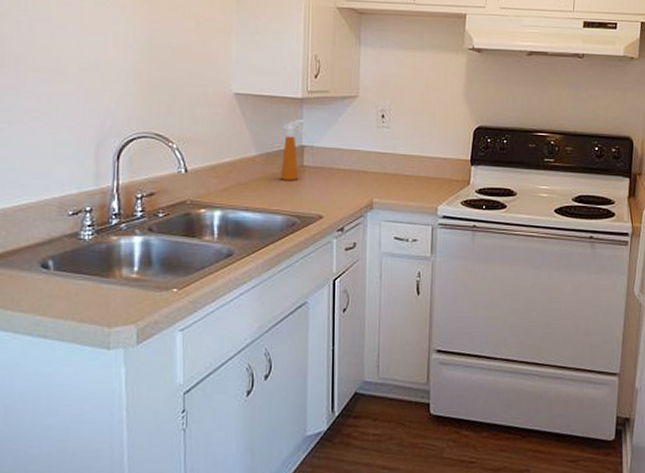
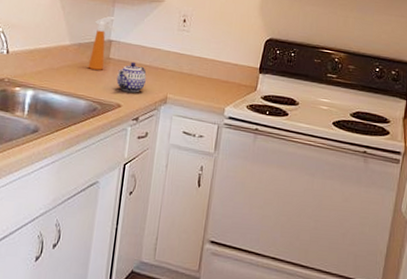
teapot: none [314,168,347,201] -> present [116,62,147,93]

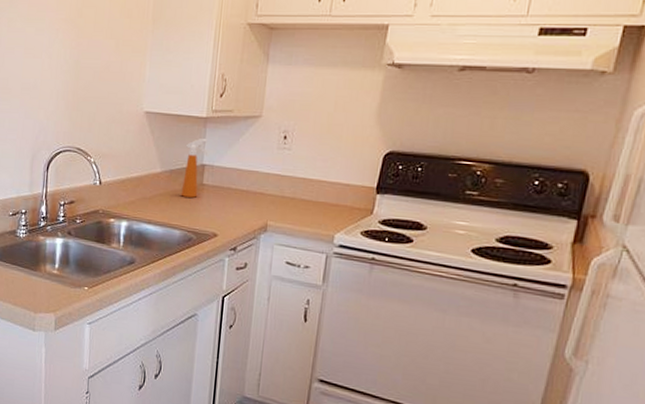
teapot: present [116,62,147,93] -> none [211,188,244,221]

